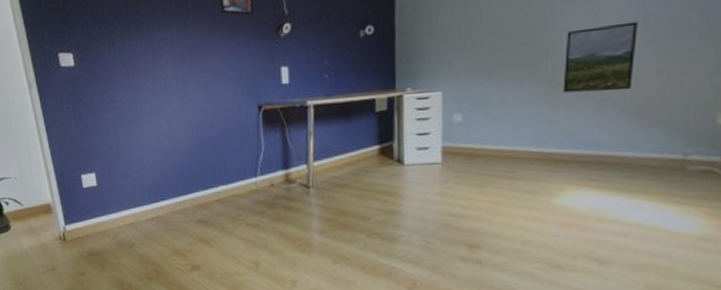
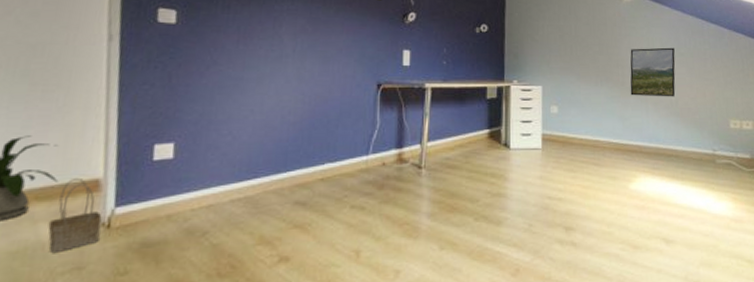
basket: none [26,202,60,259] -> present [47,177,102,254]

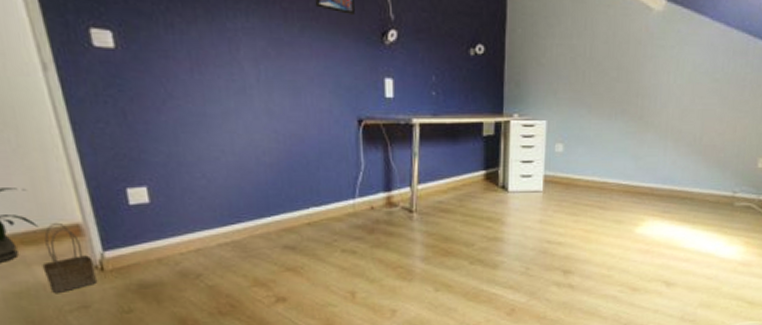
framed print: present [630,47,676,97] -> none [648,71,709,133]

